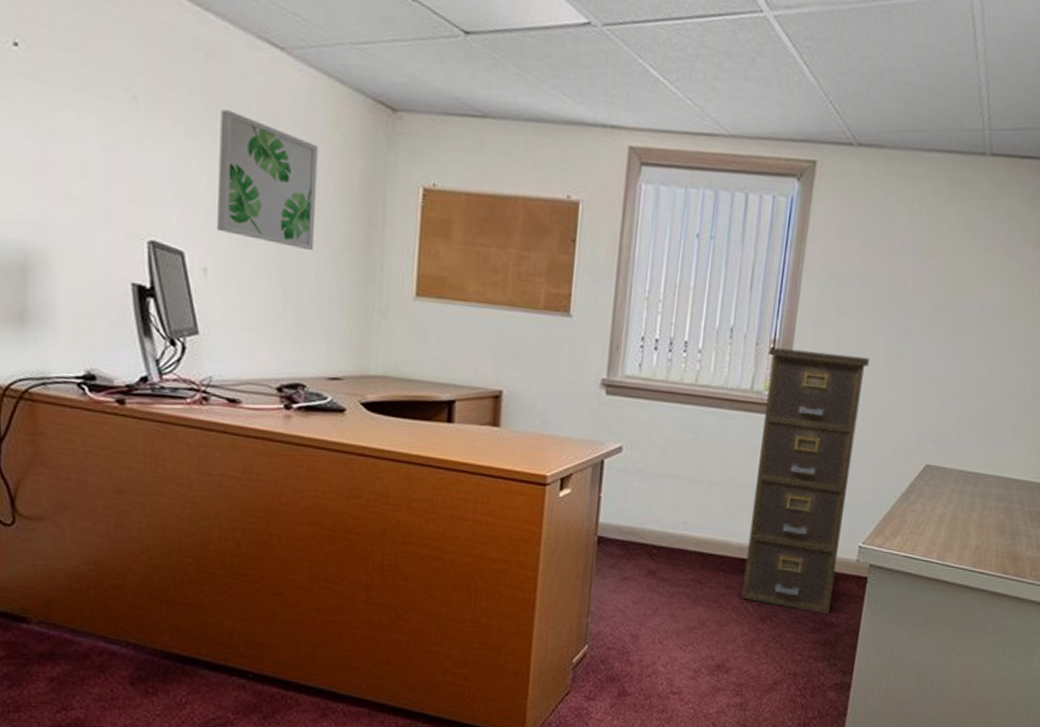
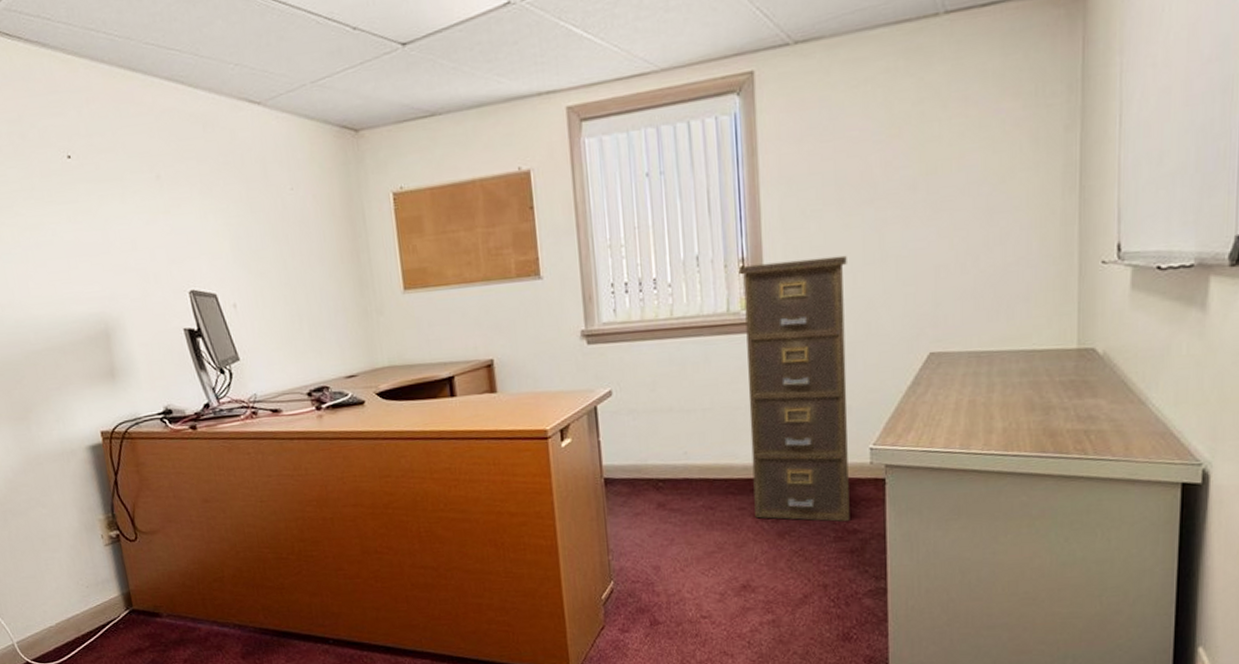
wall art: present [217,109,319,250] -> none [222,166,313,271]

